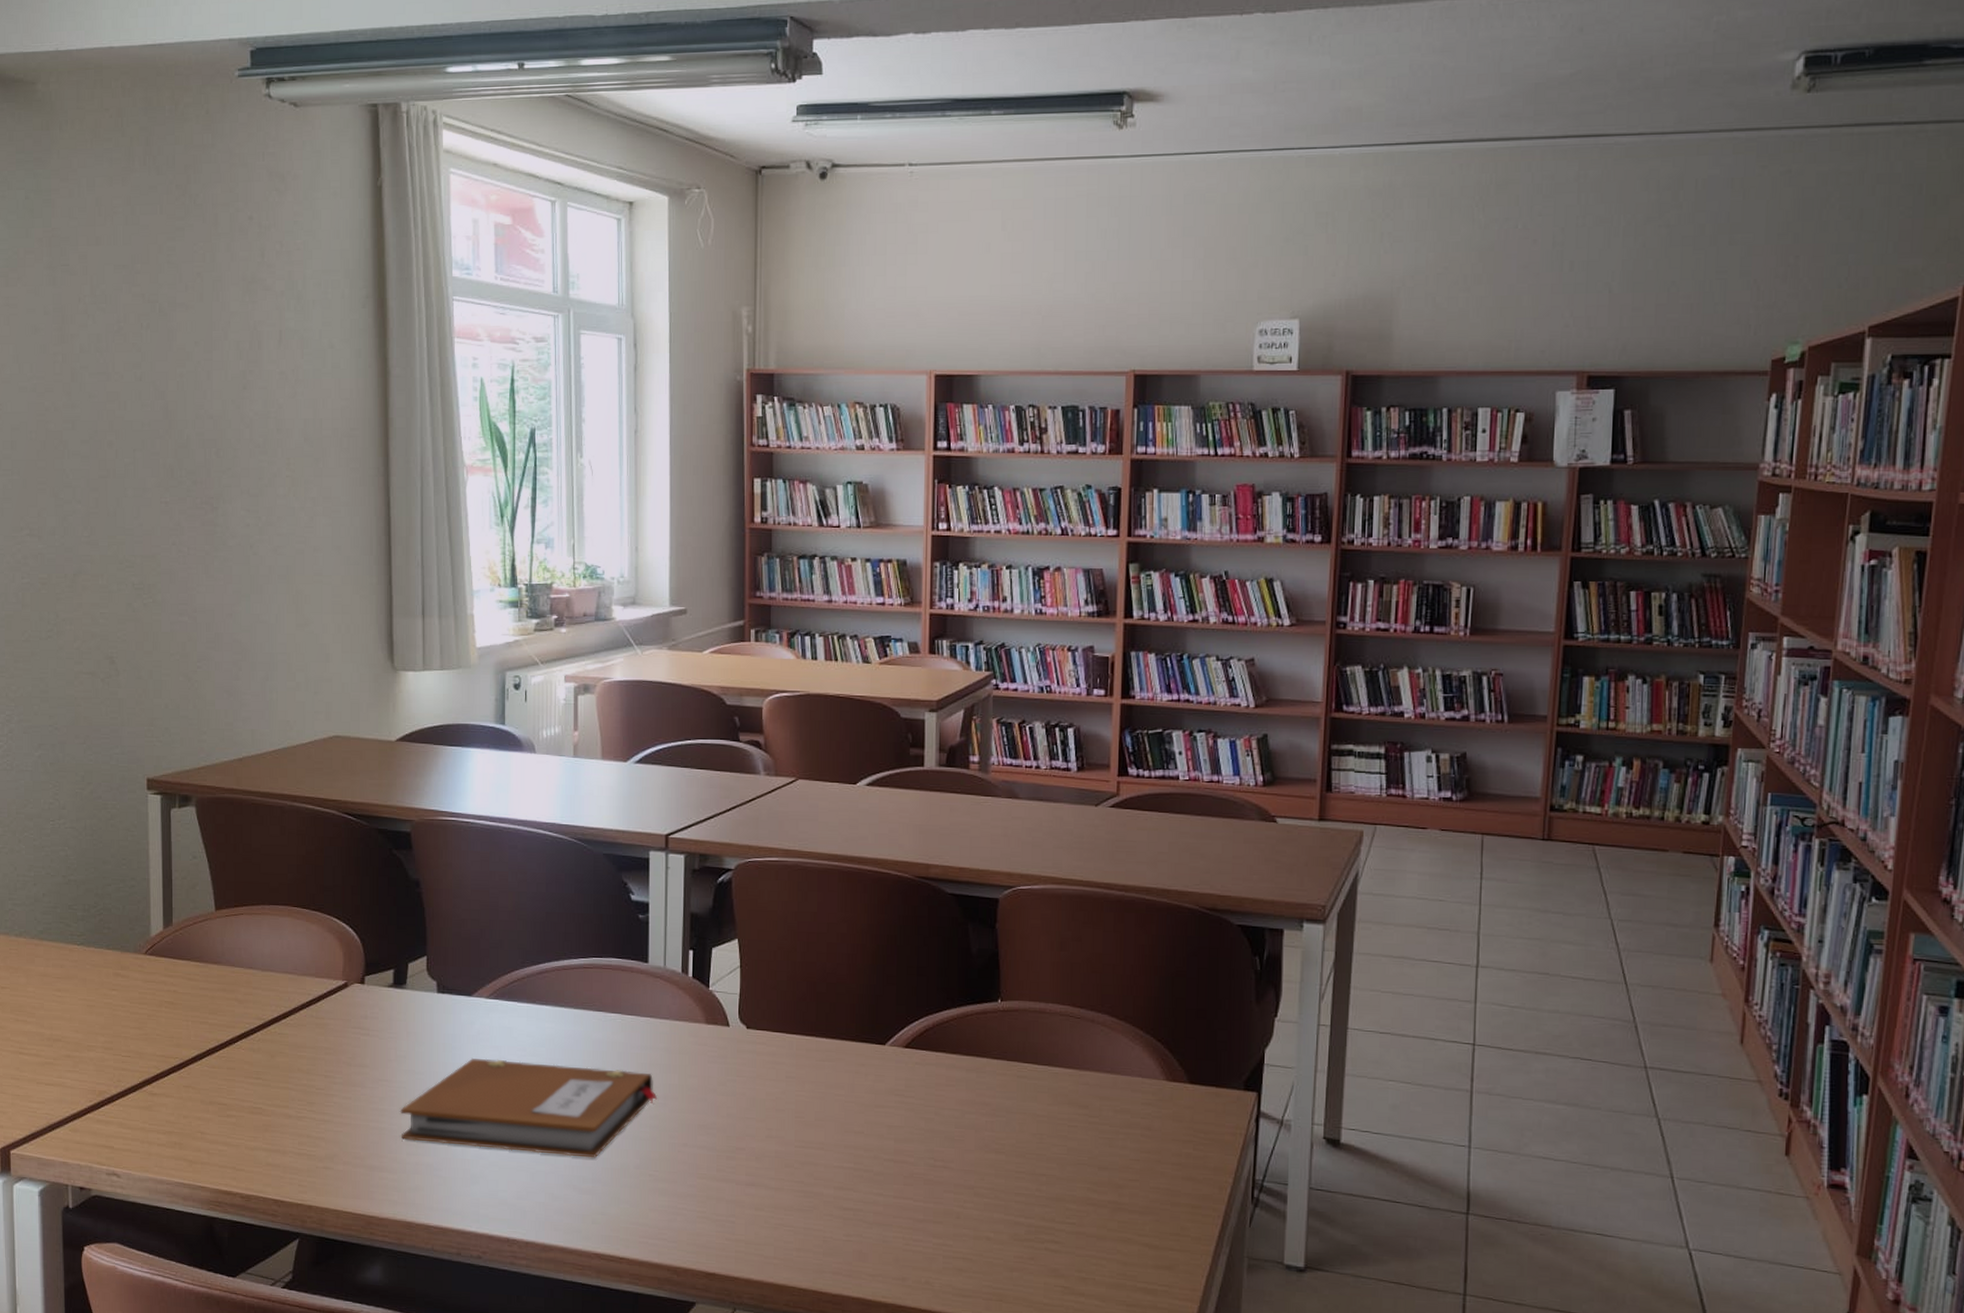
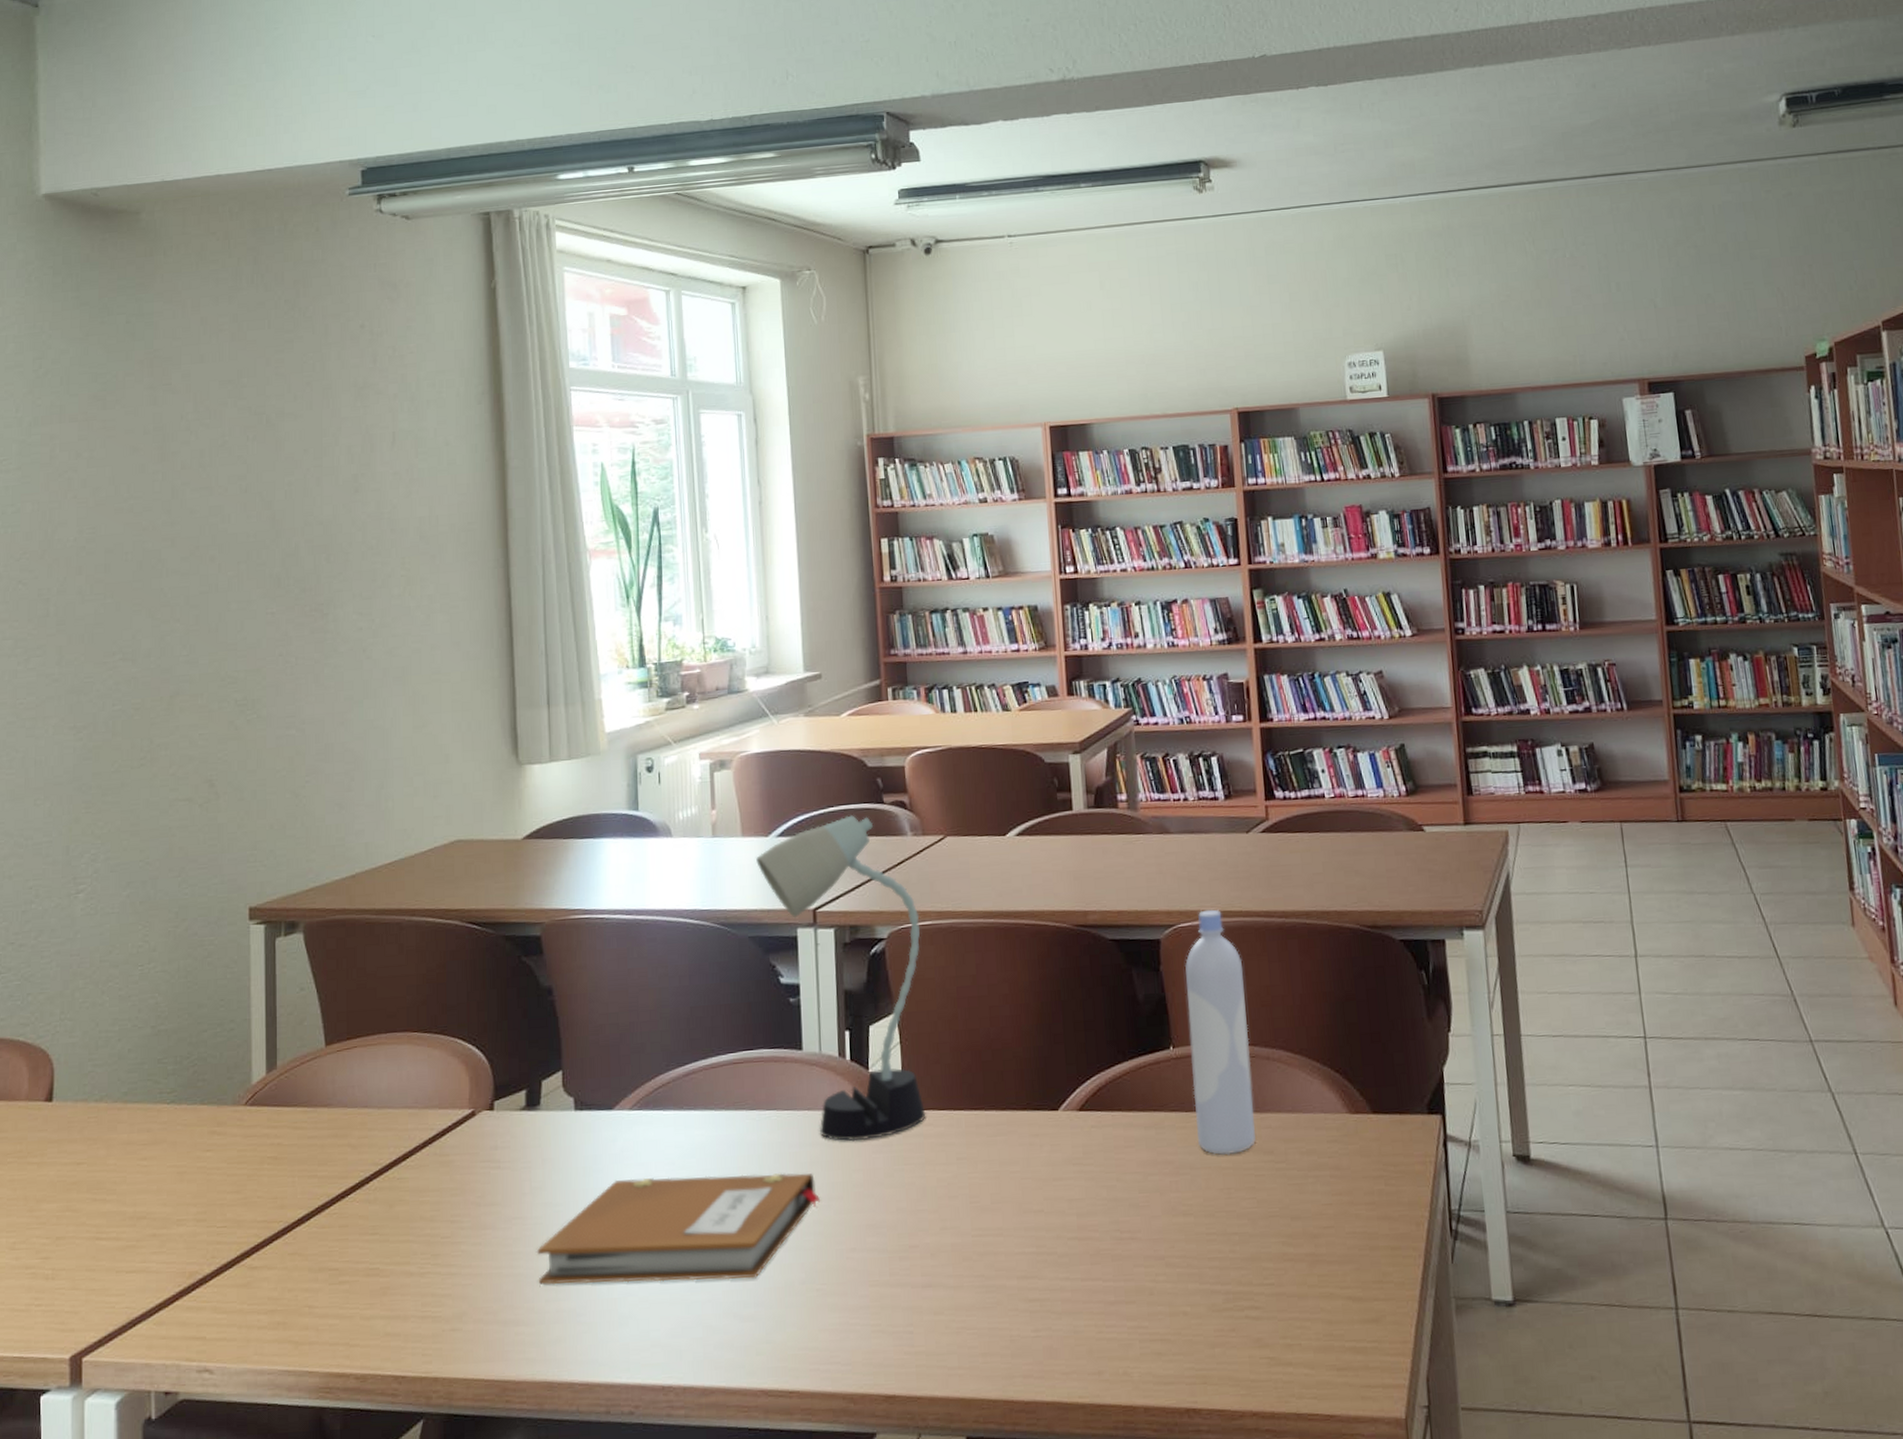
desk lamp: none [614,749,767,1051] -> present [756,815,926,1142]
bottle: none [1016,875,1078,1105] -> present [1185,909,1256,1156]

